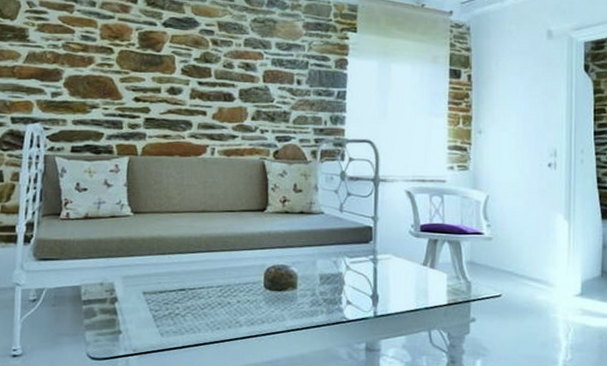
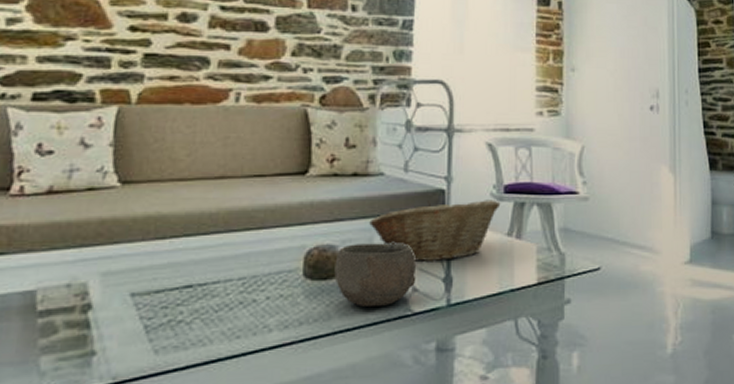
bowl: none [287,265,350,314] -> present [334,243,417,308]
fruit basket: none [313,235,418,283] -> present [369,200,501,262]

